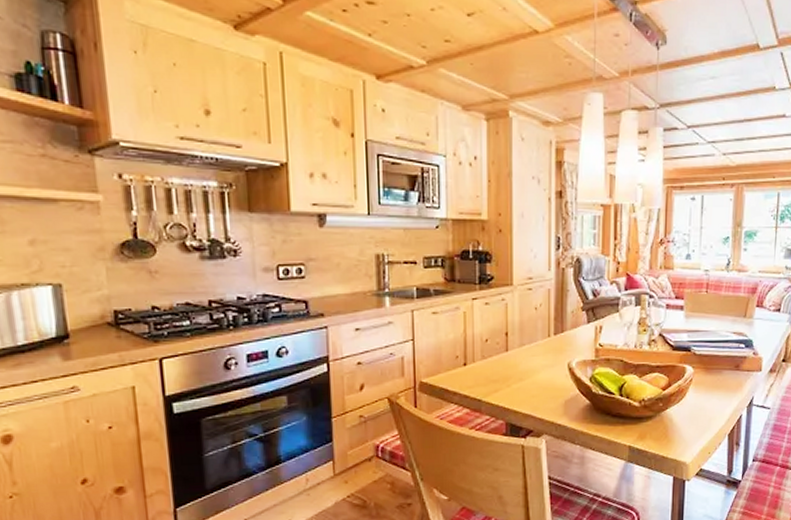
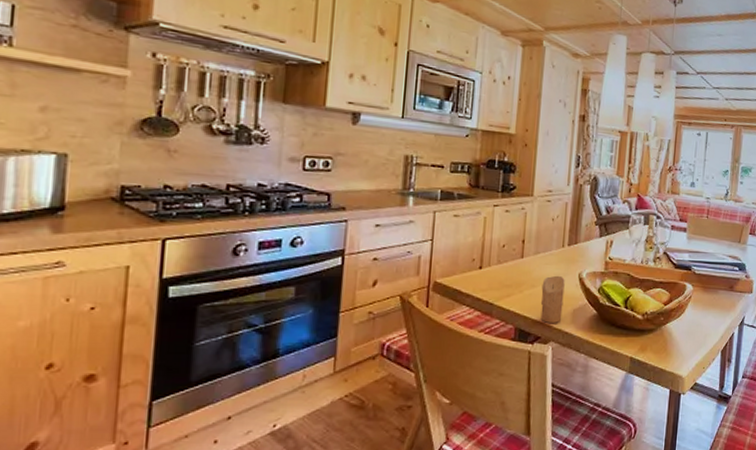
candle: none [530,366,554,416] -> present [540,275,565,323]

